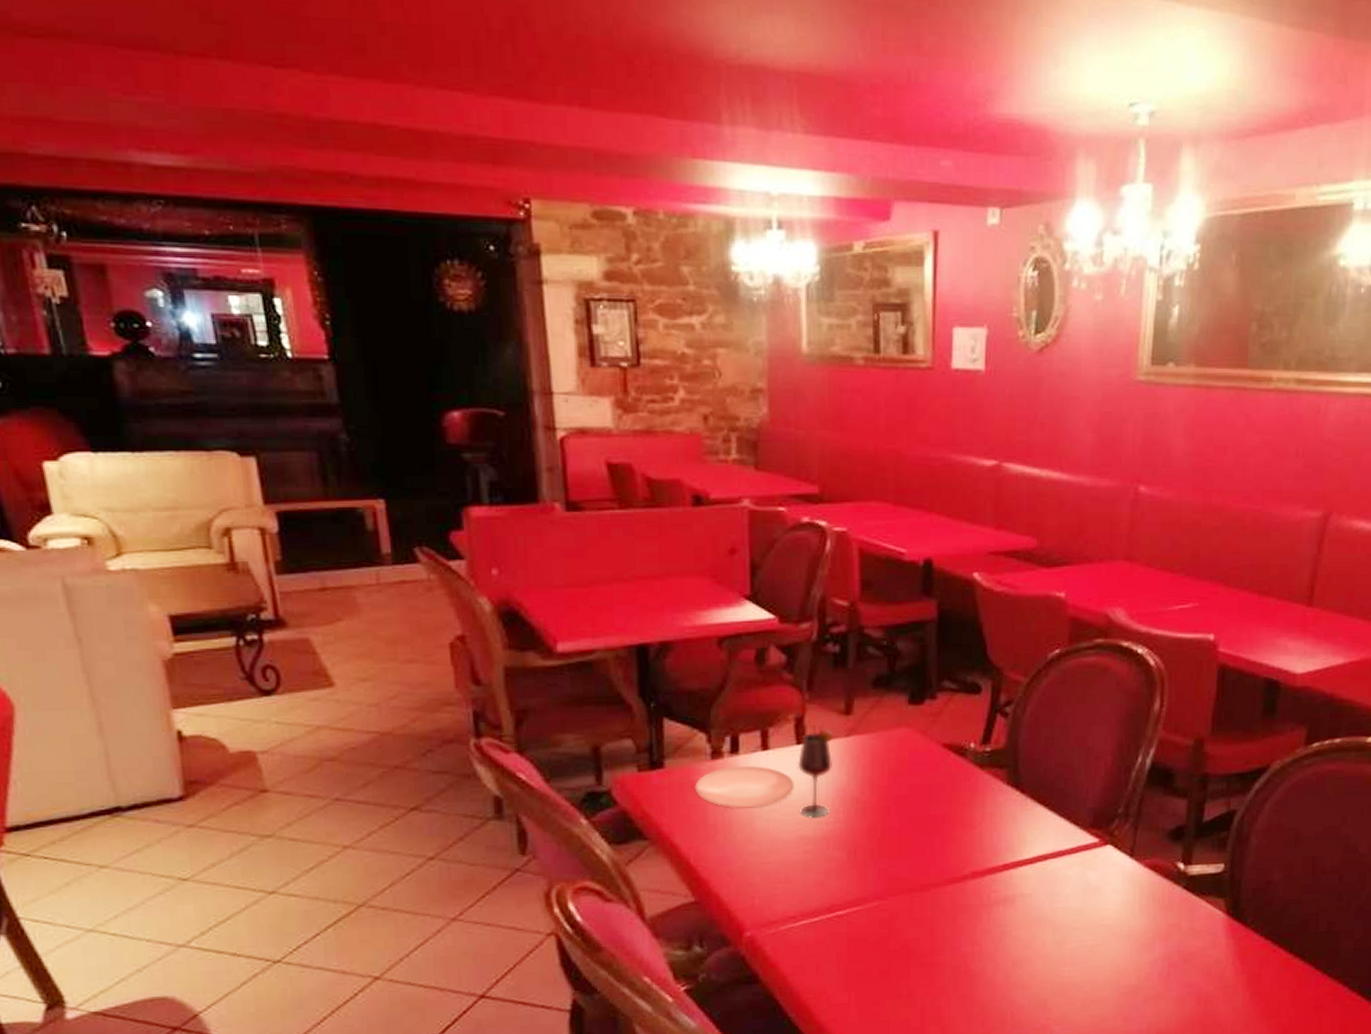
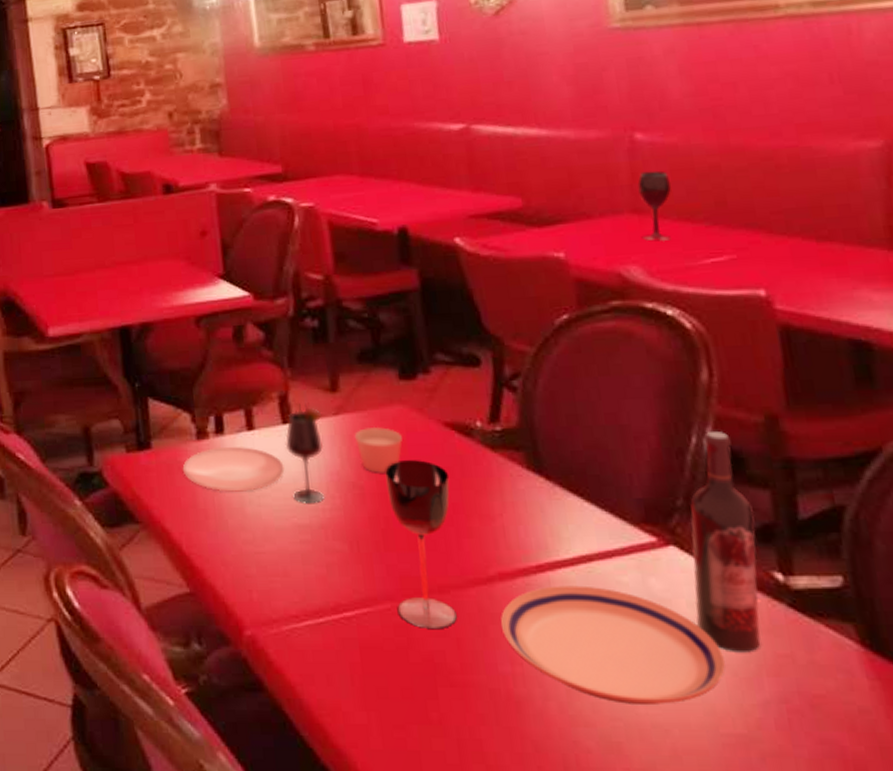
candle: none [862,747,905,789] -> present [354,426,403,473]
wineglass: none [883,777,942,921] -> present [385,460,457,628]
plate: none [967,879,1131,970] -> present [500,585,725,704]
wine bottle: none [1117,751,1172,925] -> present [690,430,761,653]
wine glass: none [1129,522,1161,588] -> present [637,170,672,242]

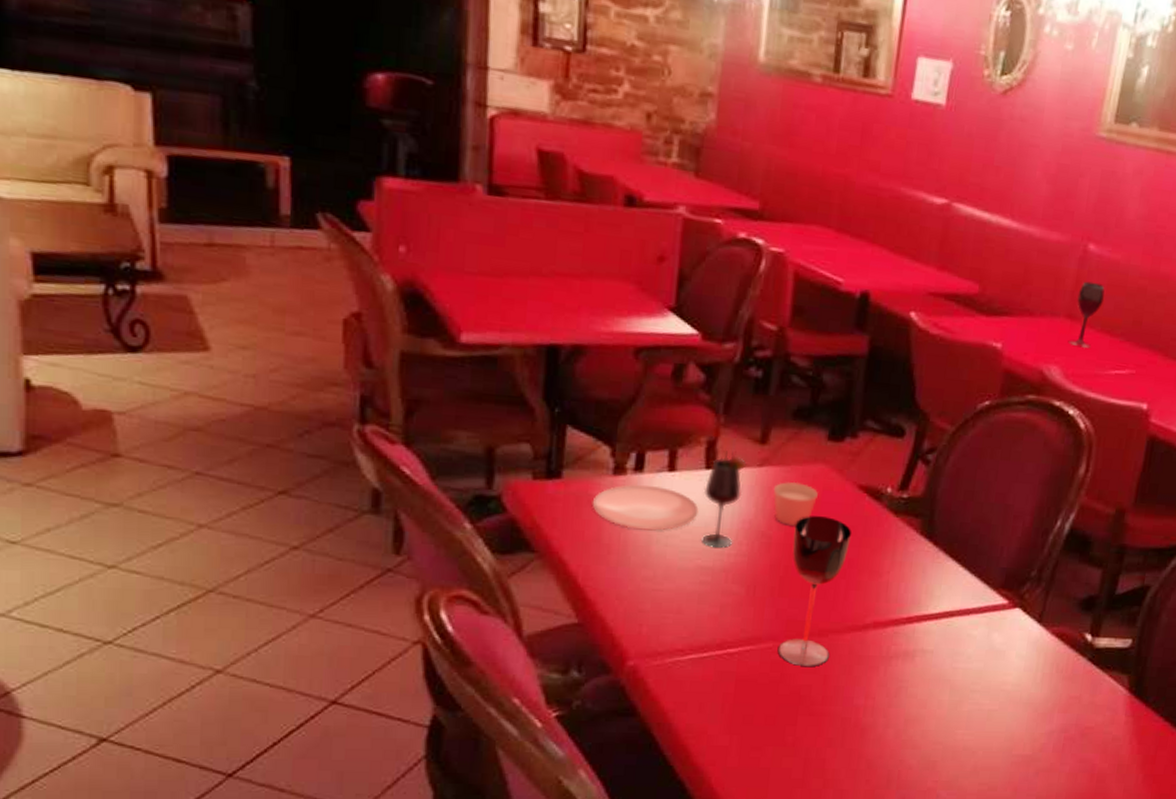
plate: present [500,585,725,704] -> none [864,635,1031,732]
wine bottle: present [690,430,761,653] -> none [1019,517,1086,694]

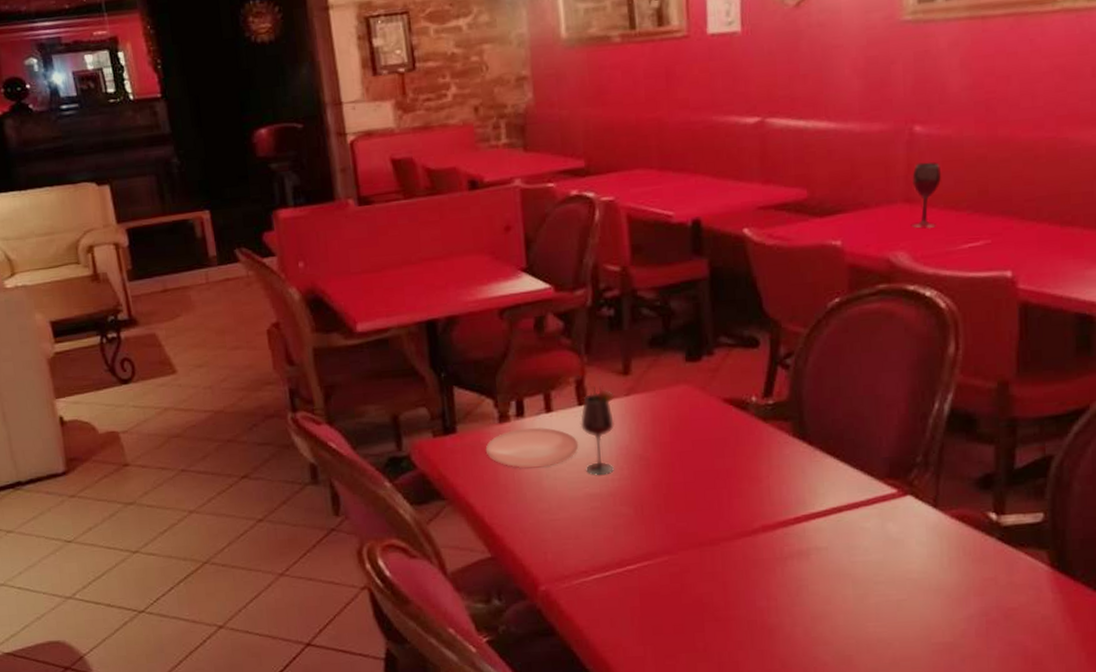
candle: present [772,481,818,526] -> none [643,404,686,446]
wineglass: present [777,516,852,666] -> none [669,432,725,575]

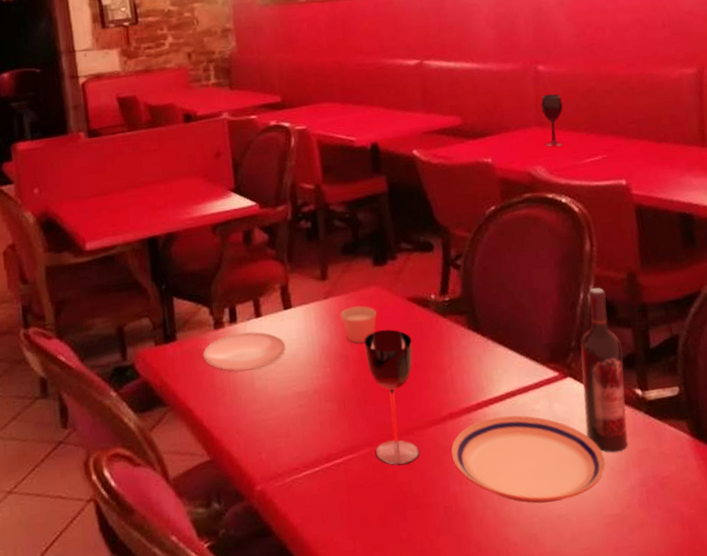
wine glass: present [580,385,615,476] -> none [286,290,319,375]
candle: none [643,404,686,446] -> present [340,305,377,344]
wineglass: none [669,432,725,575] -> present [364,329,420,465]
plate: none [760,532,941,625] -> present [451,415,606,504]
wine bottle: none [923,396,979,578] -> present [580,287,628,452]

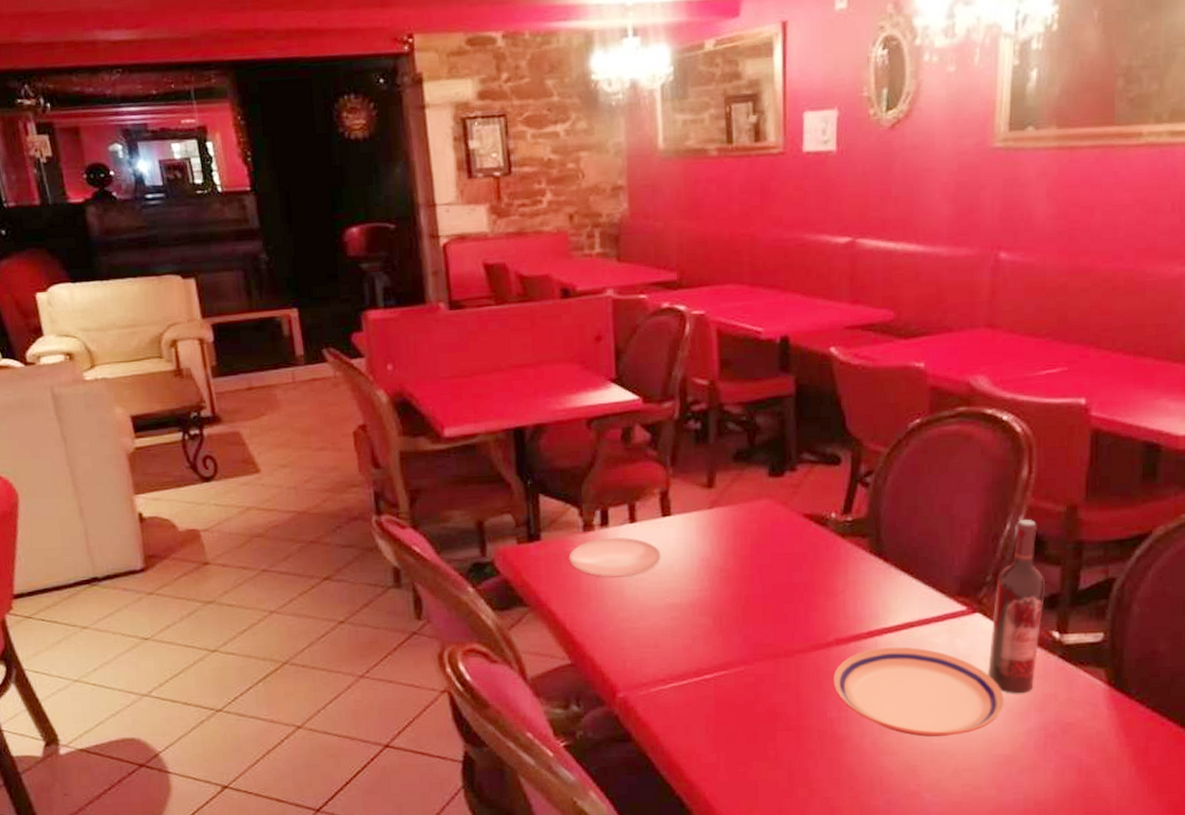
candle: present [340,305,377,344] -> none [725,518,767,559]
wineglass: present [364,329,420,465] -> none [749,547,804,686]
wine glass: present [540,93,564,148] -> none [991,288,1024,355]

